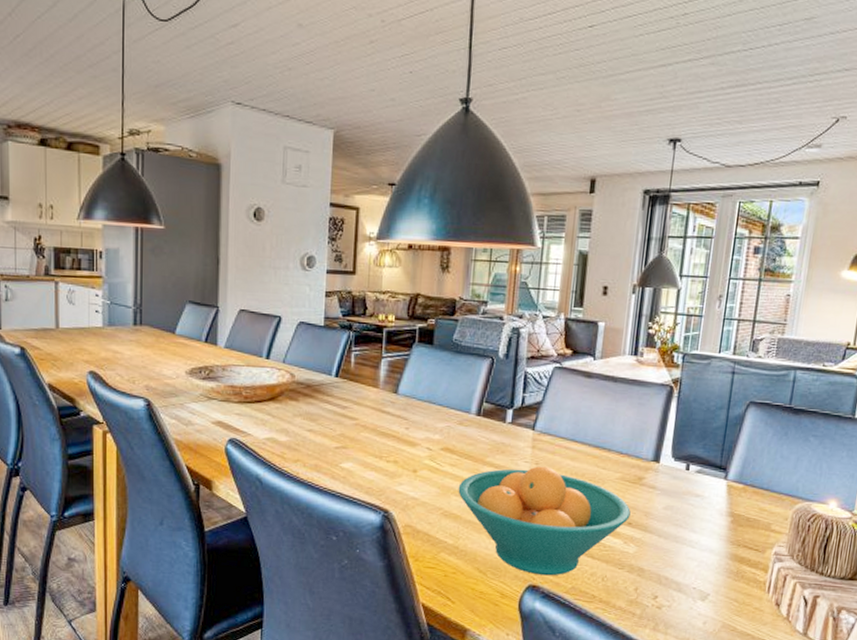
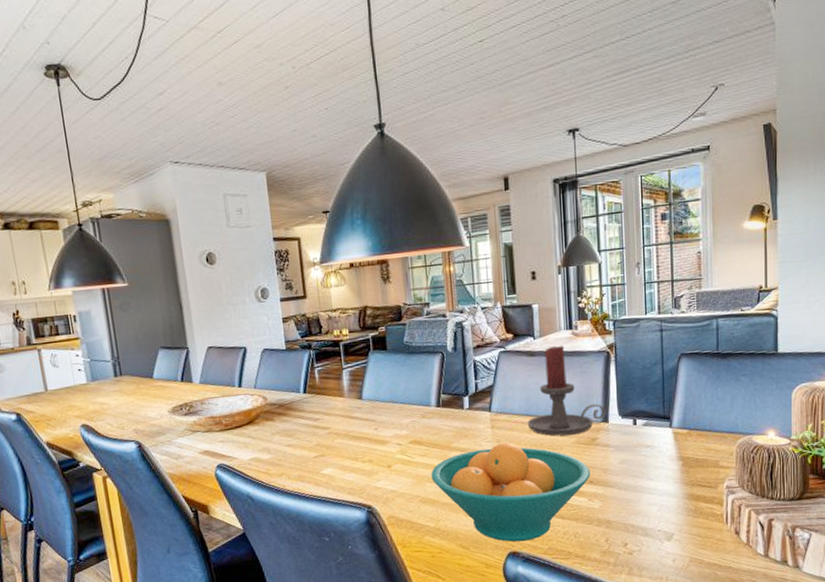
candle holder: none [571,370,659,470] -> present [527,345,606,436]

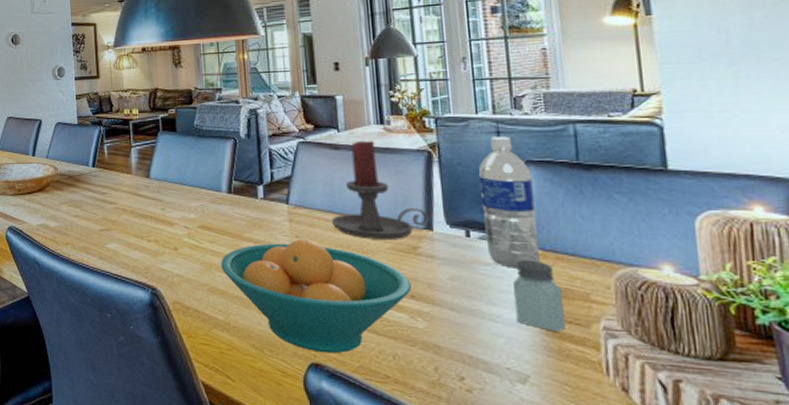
water bottle: none [645,333,687,448] -> present [478,136,541,268]
saltshaker: none [666,438,701,496] -> present [513,260,565,332]

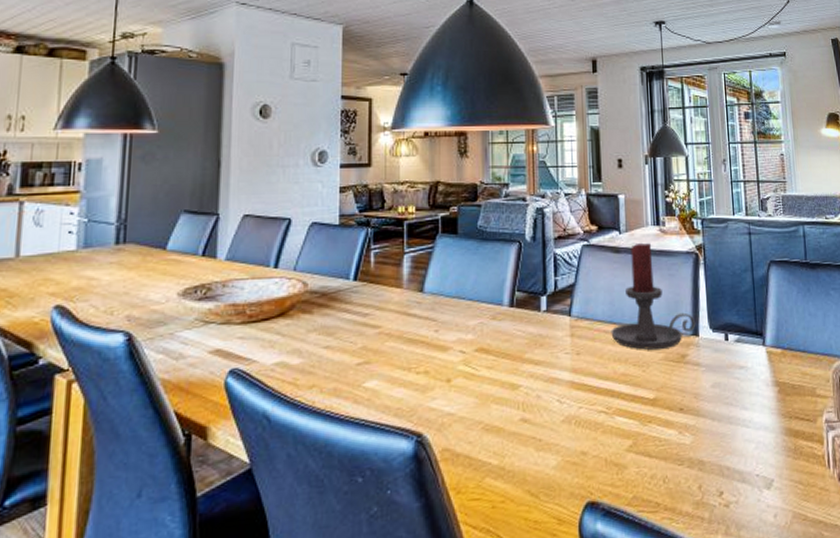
fruit bowl: present [220,239,411,354] -> none [498,355,680,488]
water bottle: present [478,136,541,268] -> none [735,237,781,370]
saltshaker: present [513,260,565,332] -> none [761,359,799,431]

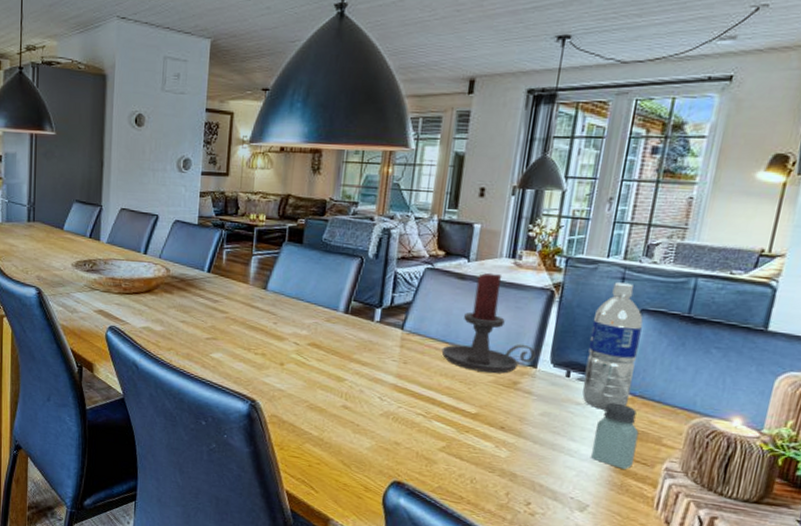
water bottle: none [735,237,781,370] -> present [582,282,644,410]
saltshaker: none [761,359,799,431] -> present [591,402,639,469]

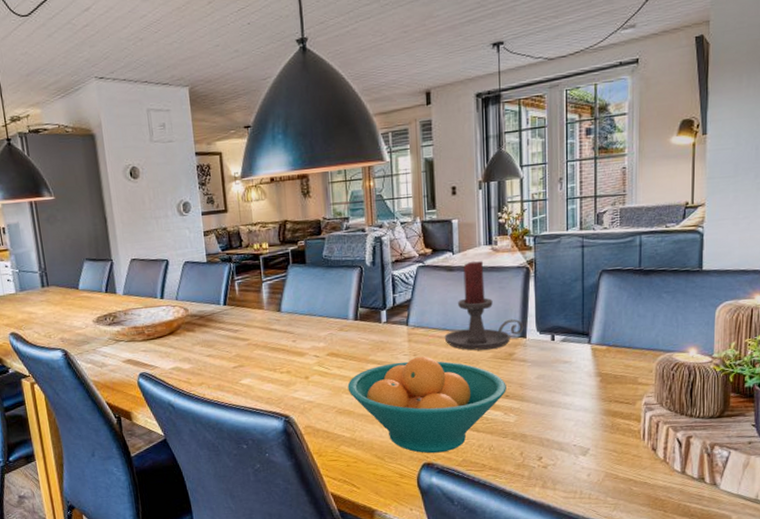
fruit bowl: none [324,365,504,474] -> present [347,356,506,454]
water bottle: present [582,282,644,410] -> none [565,249,606,363]
saltshaker: present [591,402,639,469] -> none [584,355,618,412]

